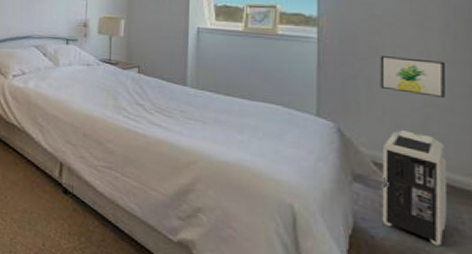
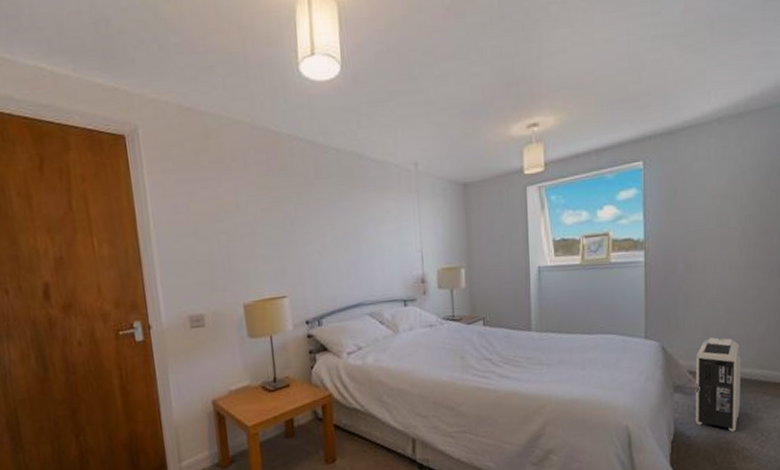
wall art: present [380,56,445,98] -> none [694,268,741,303]

